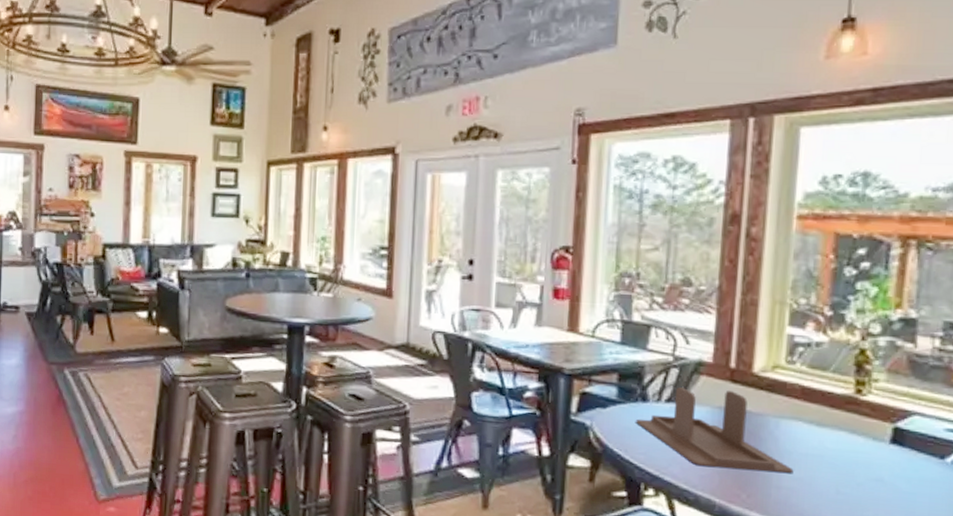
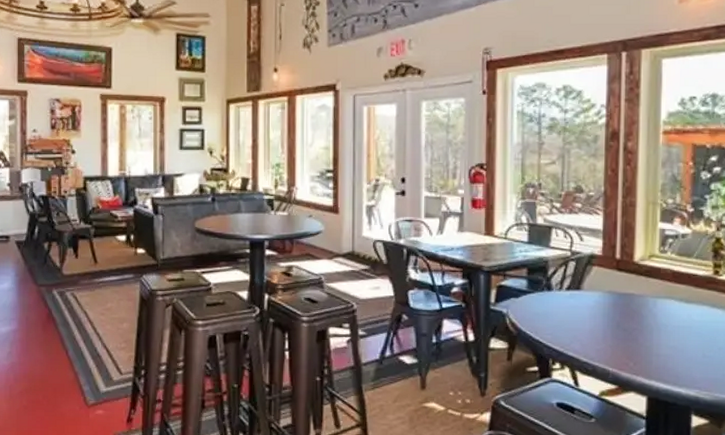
napkin holder: present [635,387,794,473] -> none [542,277,669,343]

